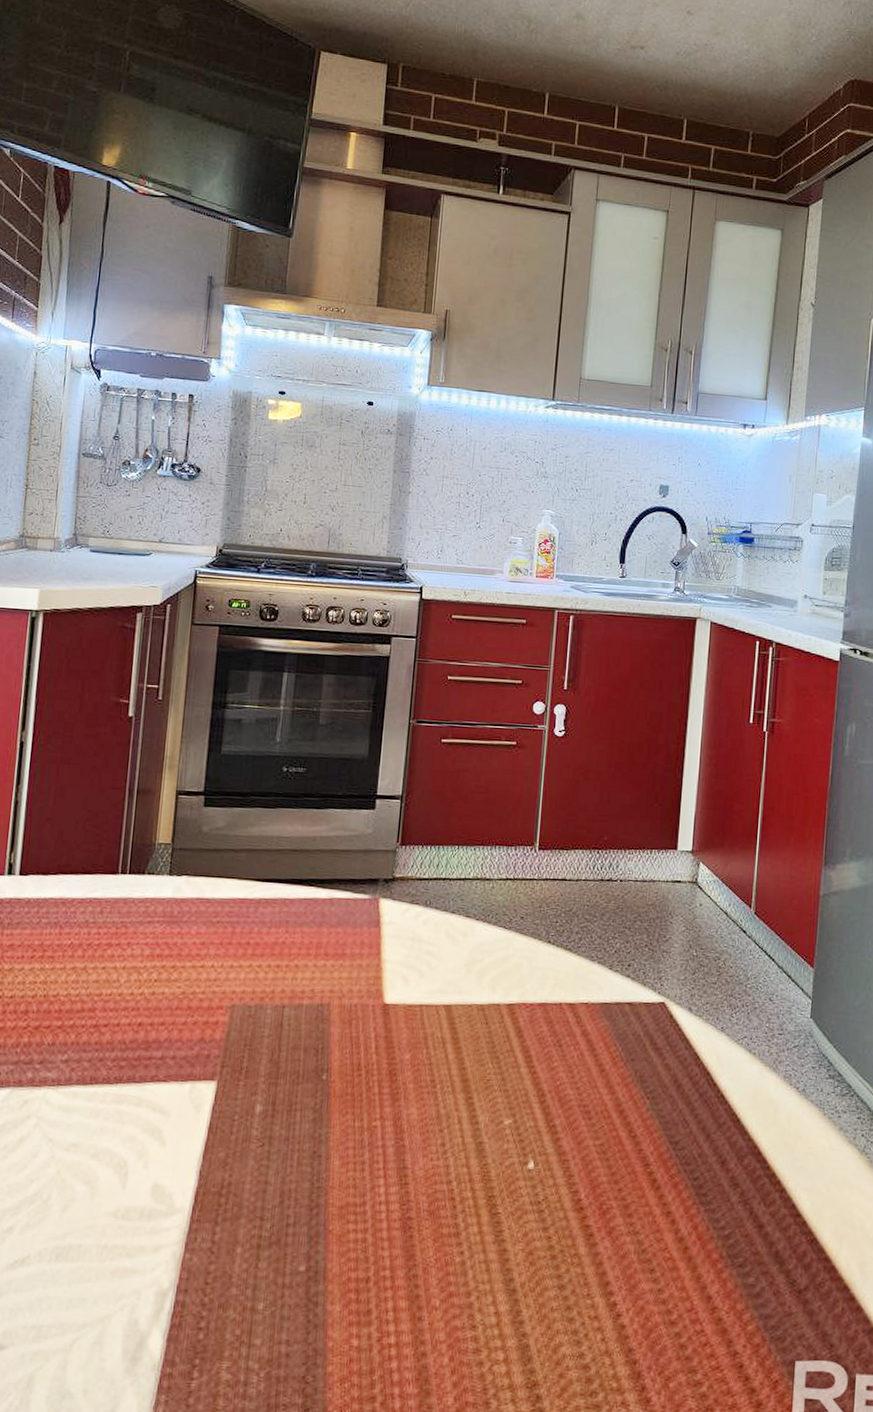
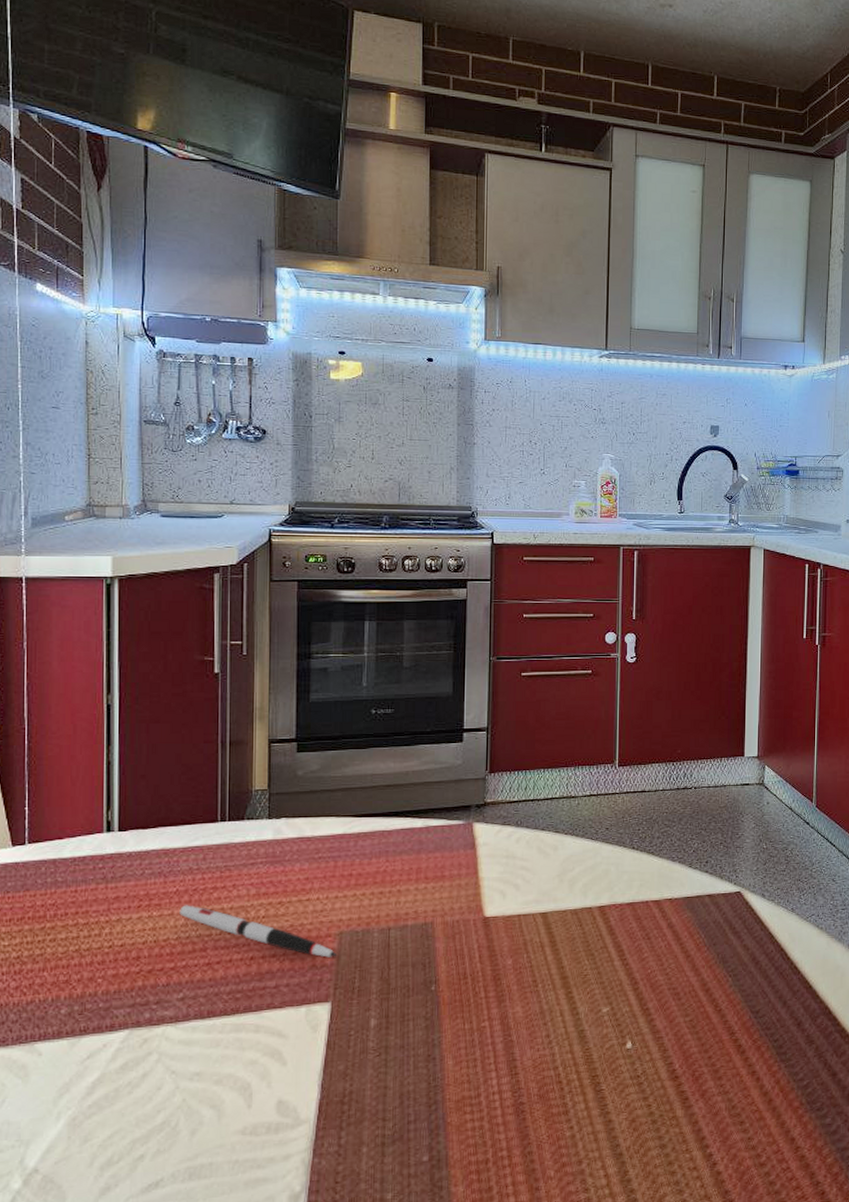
pen: none [72,960,228,1032] -> present [179,905,338,958]

